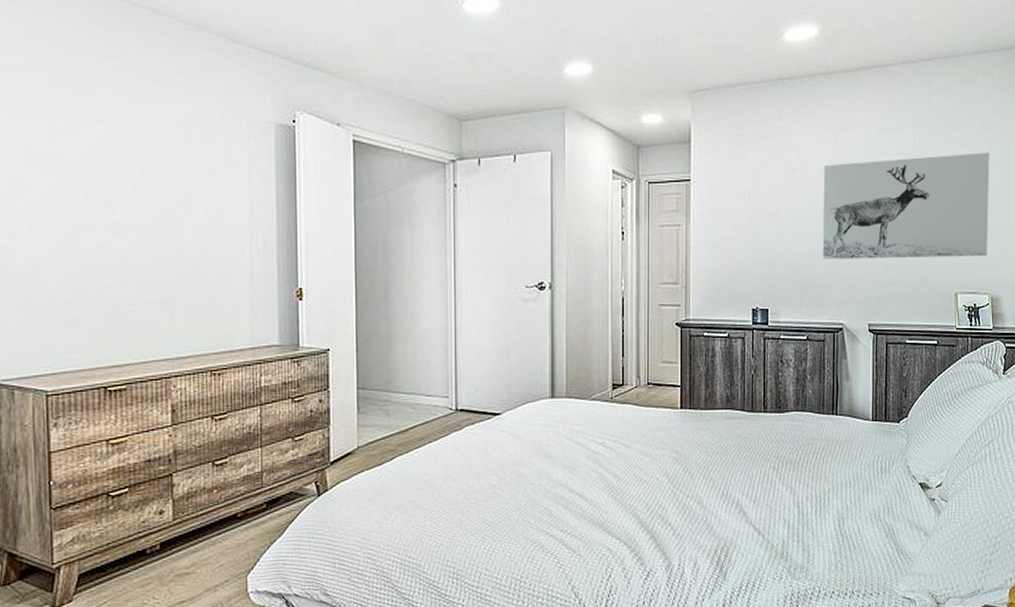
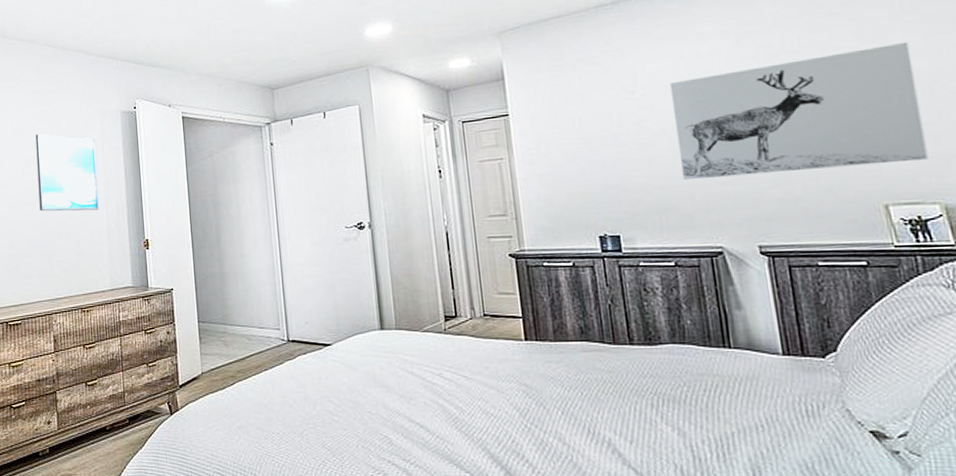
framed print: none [155,140,240,248] -> present [35,134,99,212]

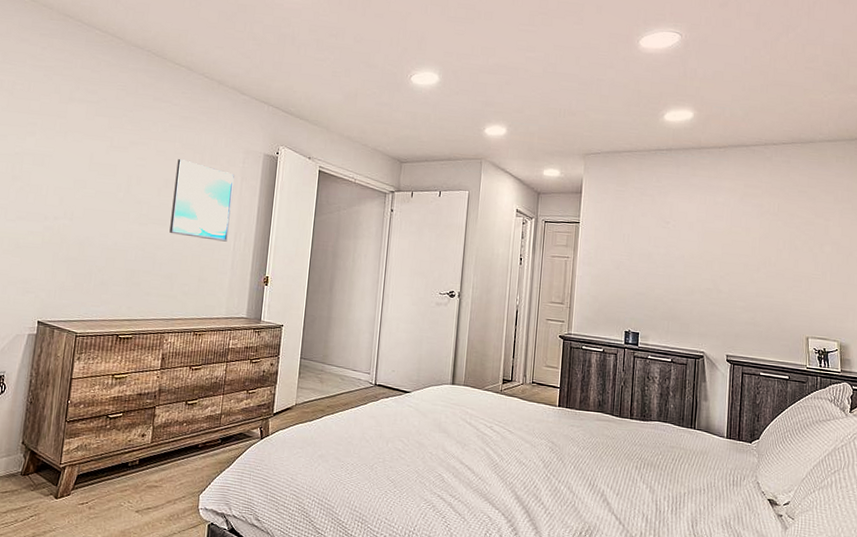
wall art: present [669,43,929,181] -> none [688,220,842,309]

